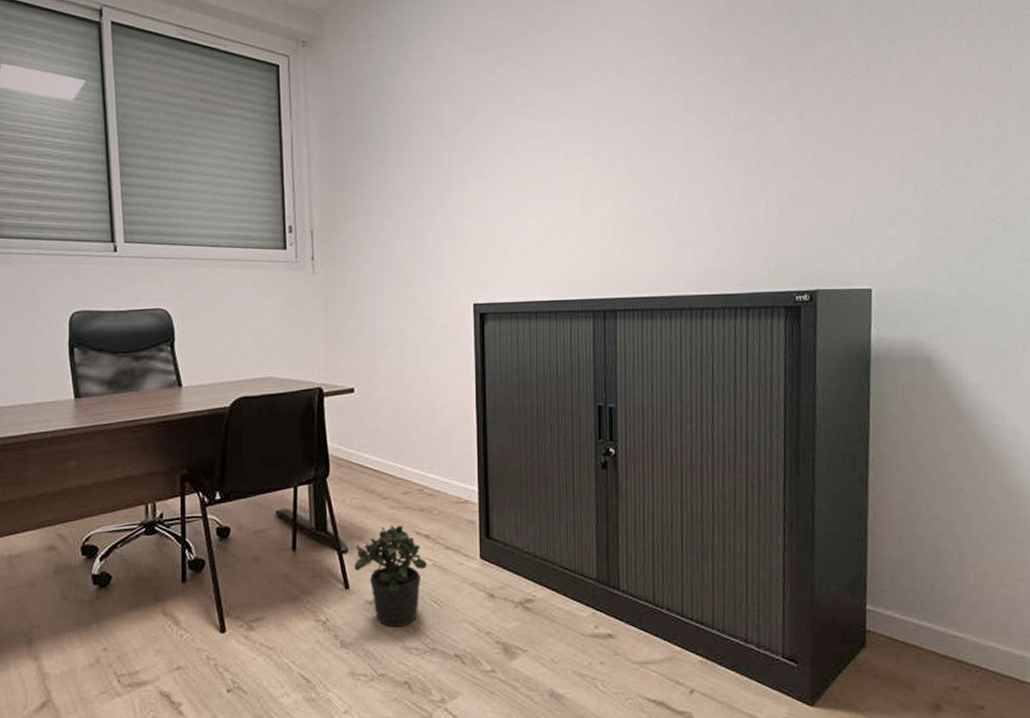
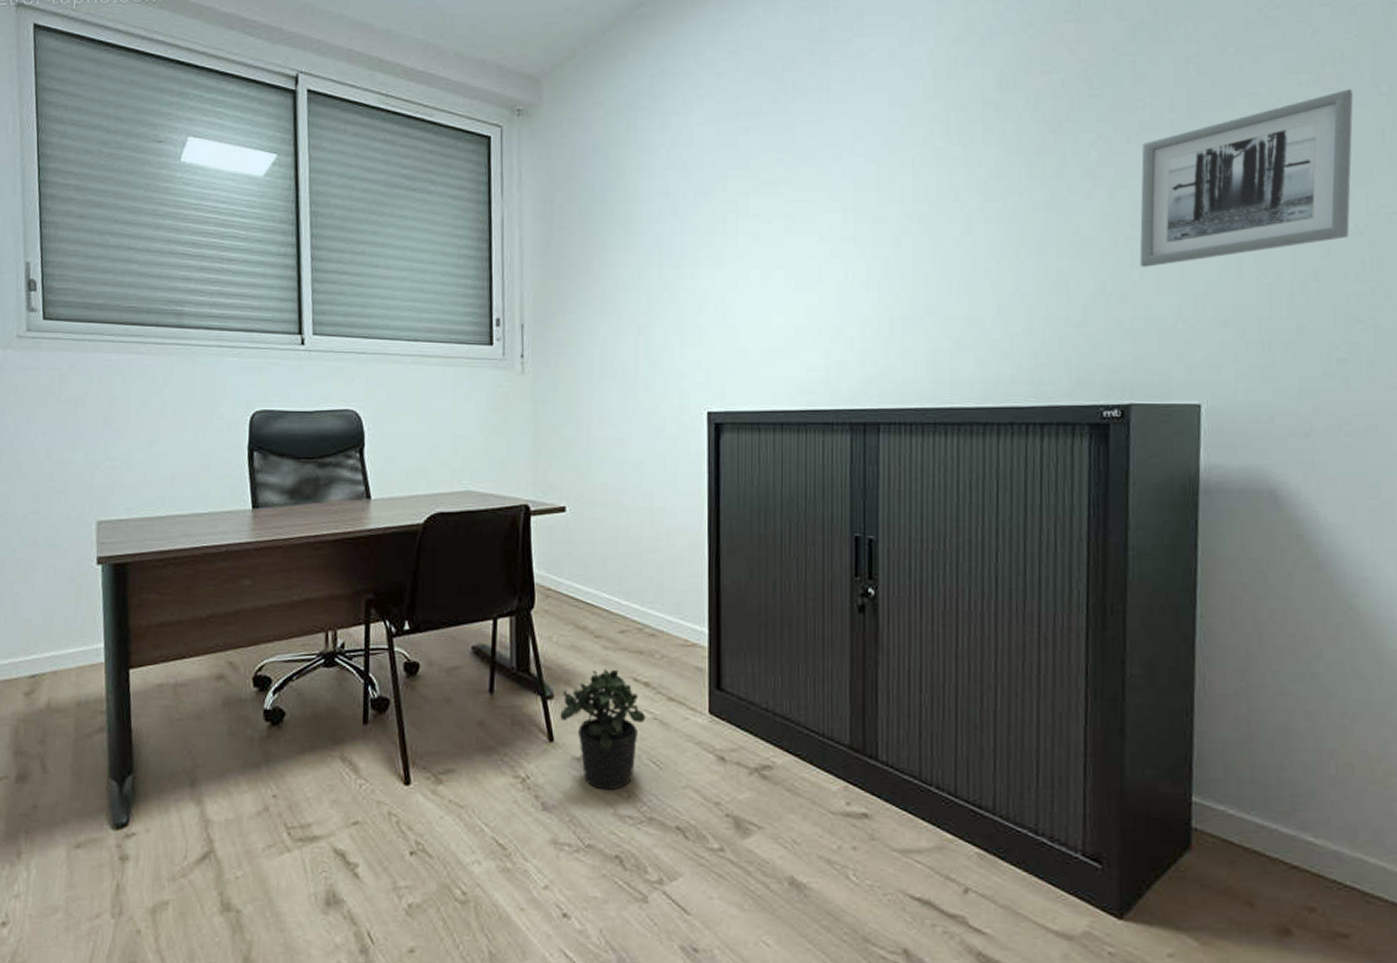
wall art: none [823,30,988,177] -> present [1139,89,1353,267]

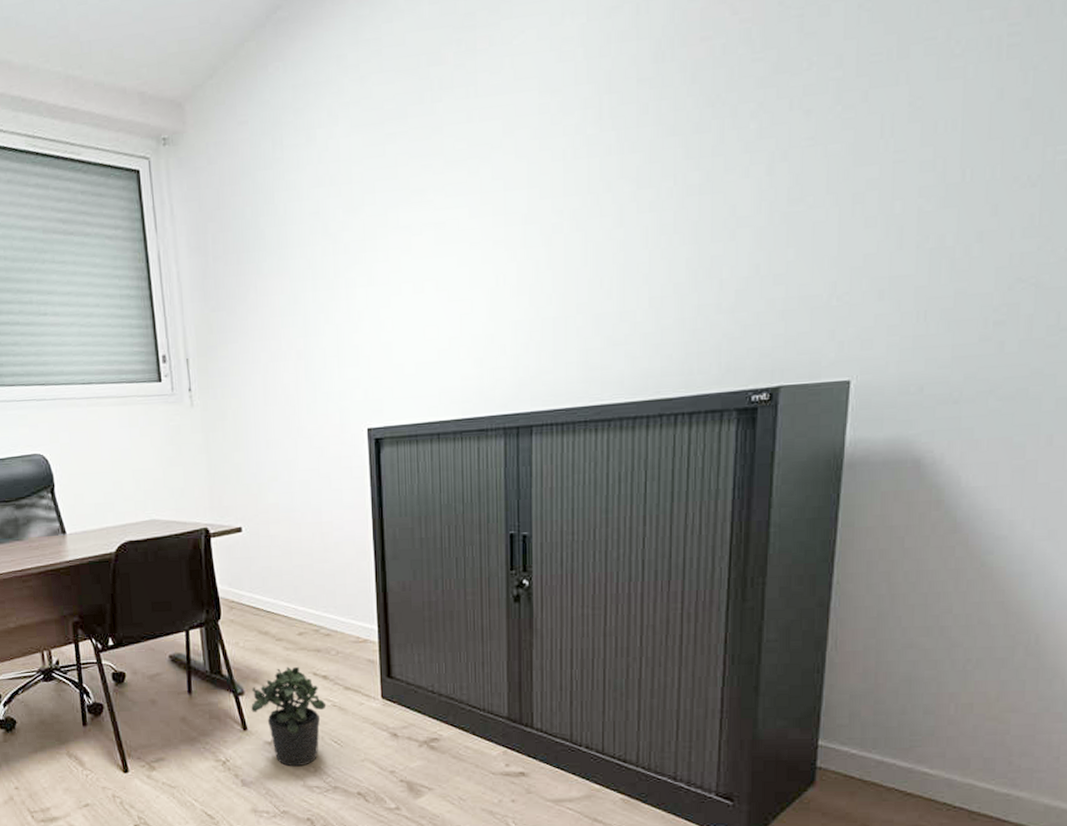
wall art: present [1139,89,1353,267] -> none [796,22,1041,244]

